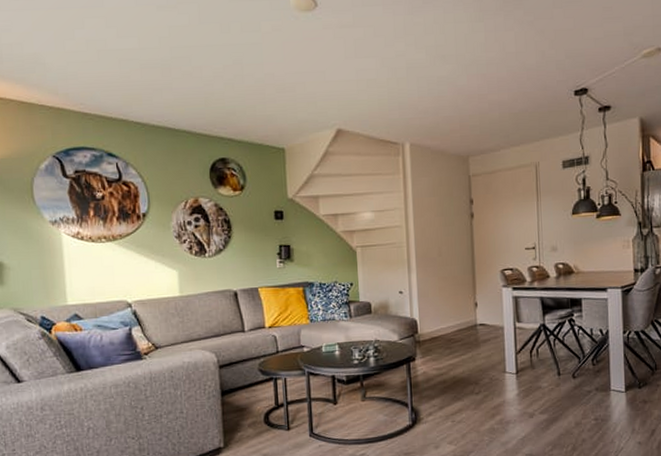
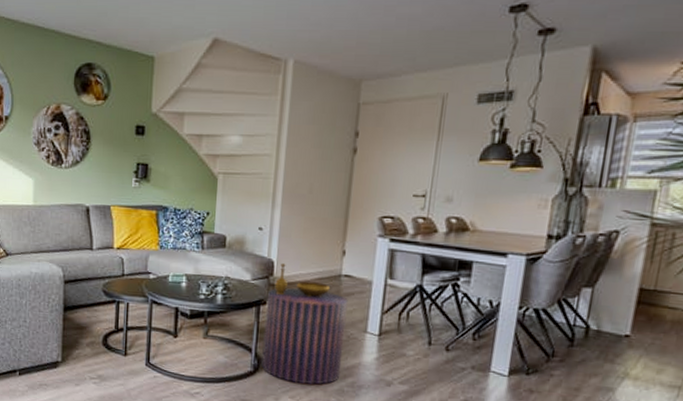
pouf: none [415,341,489,429] -> present [261,288,348,385]
decorative bowl: none [420,321,470,351] -> present [274,263,331,297]

